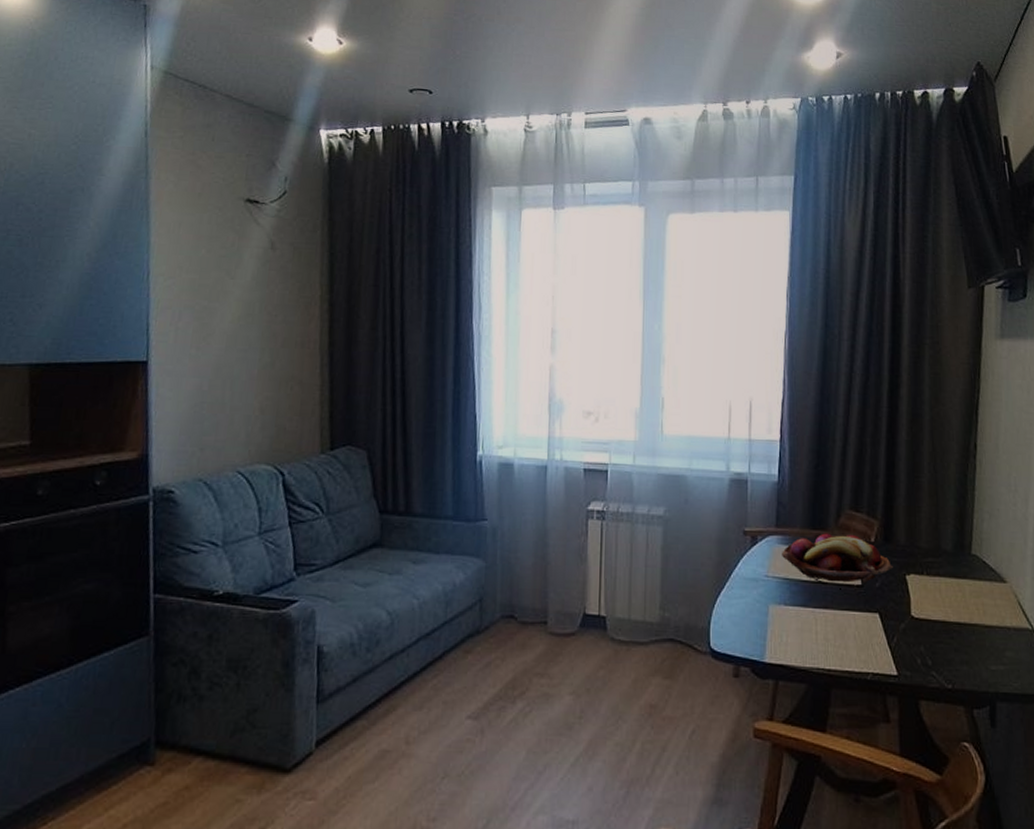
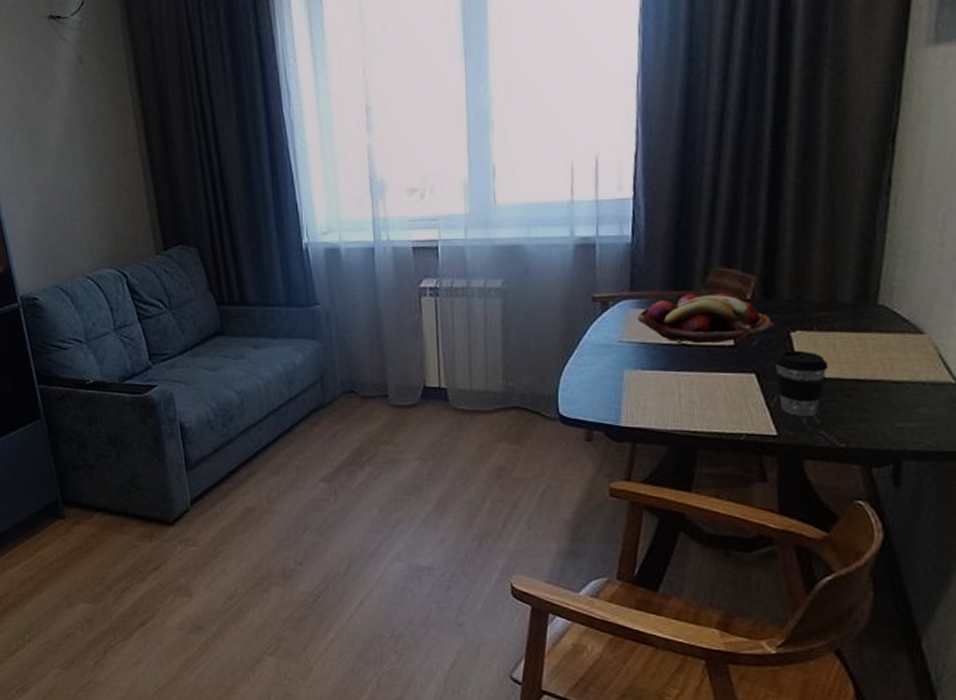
coffee cup: none [894,593,936,657] -> present [775,350,828,416]

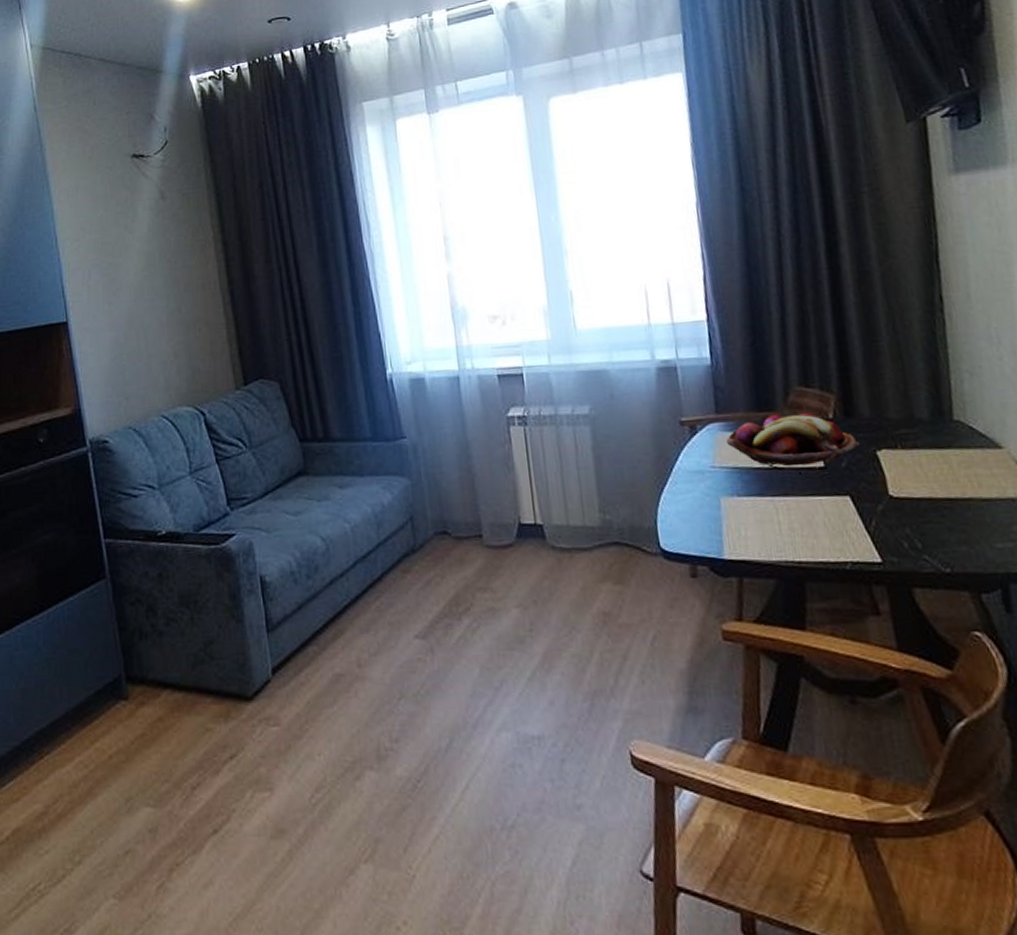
coffee cup: present [775,350,828,416] -> none [866,470,919,540]

